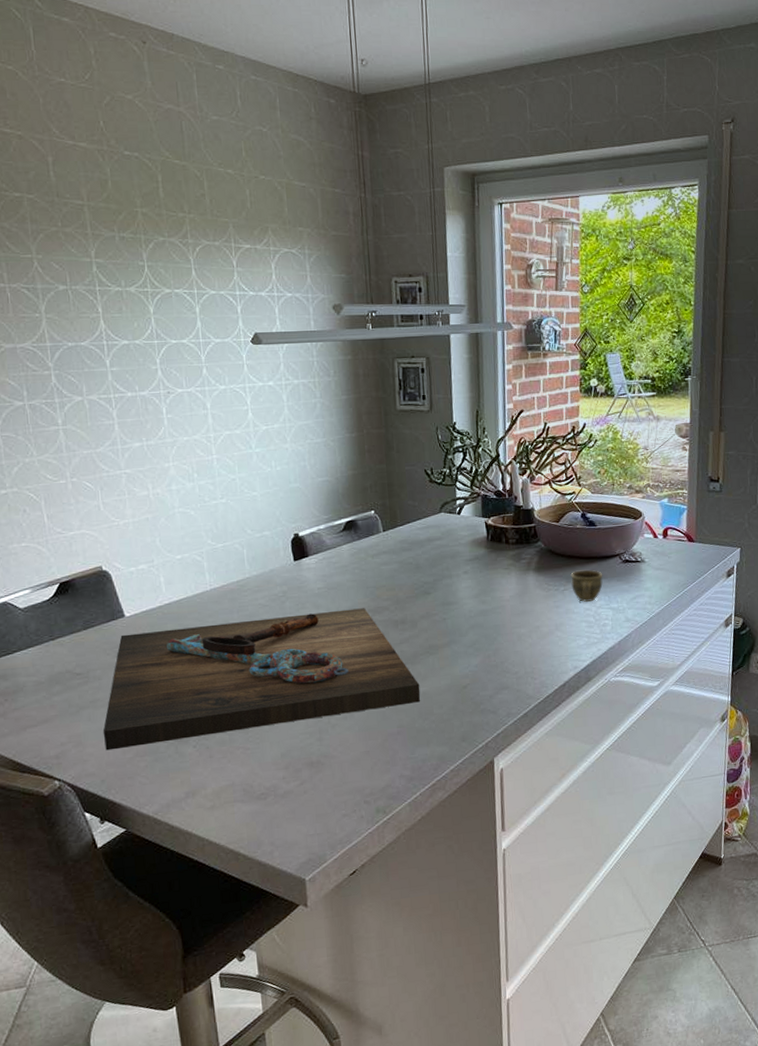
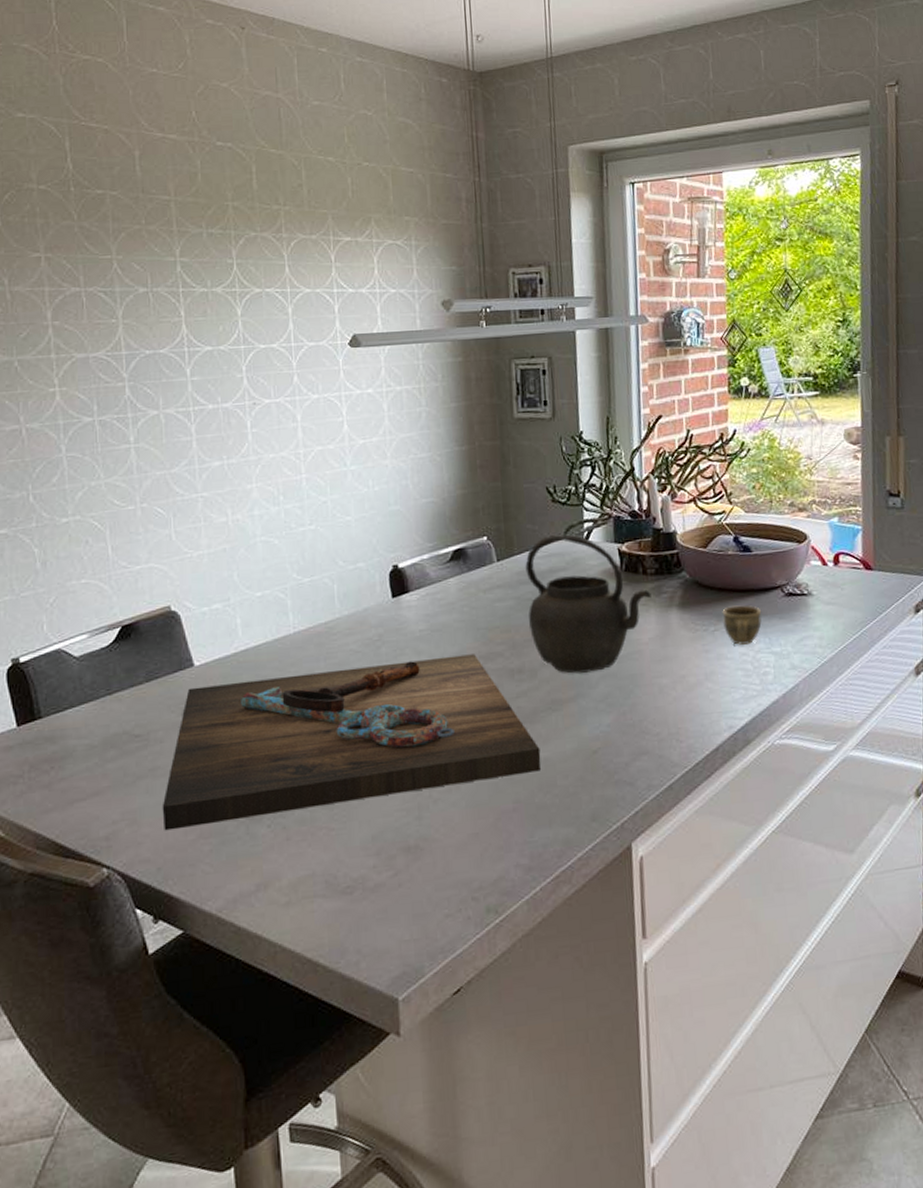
kettle: none [407,509,513,624] -> present [525,534,652,674]

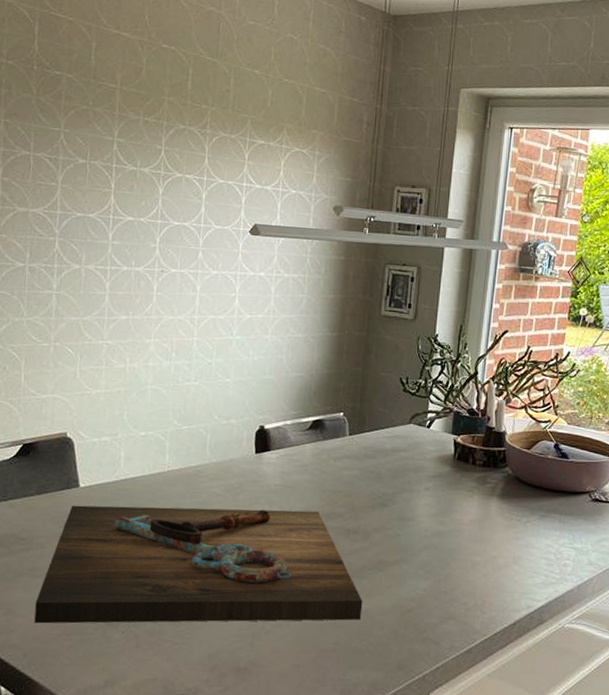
kettle: present [525,534,652,674] -> none [369,420,477,542]
cup: present [722,605,762,645] -> none [535,502,570,538]

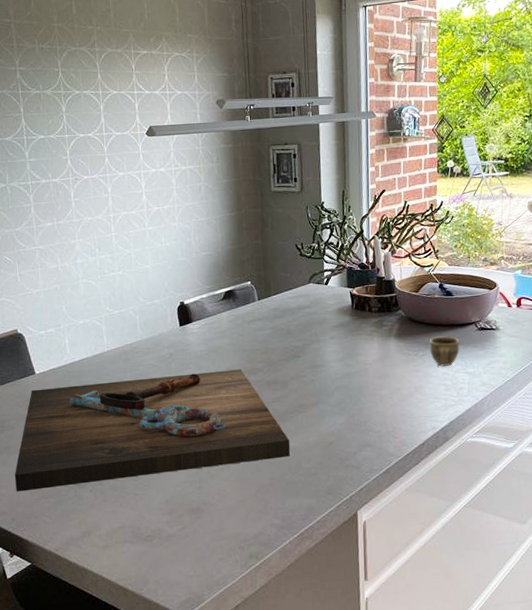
cup: none [535,502,570,538] -> present [429,336,460,366]

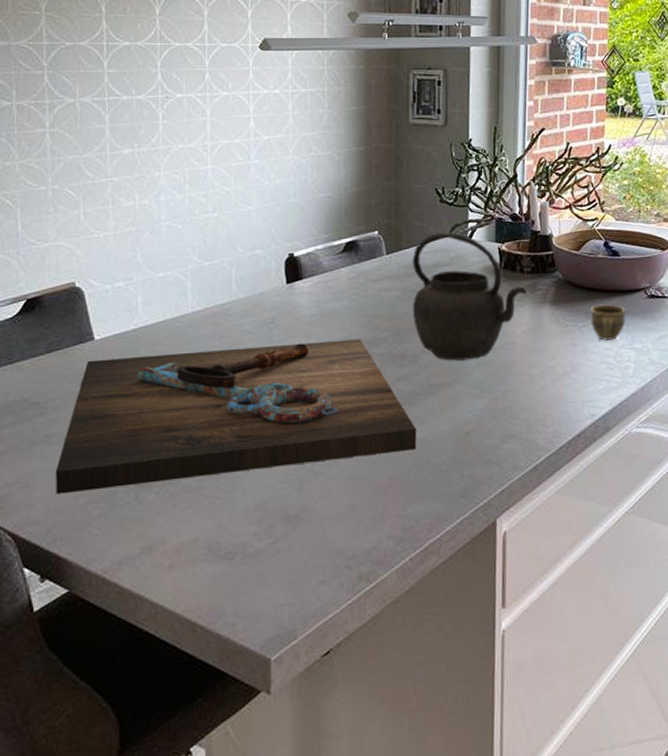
kettle: none [279,280,375,385] -> present [412,232,527,361]

